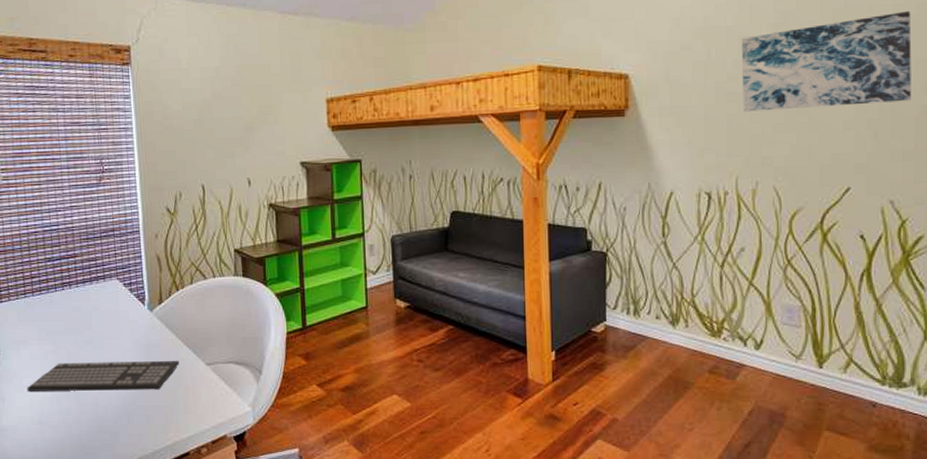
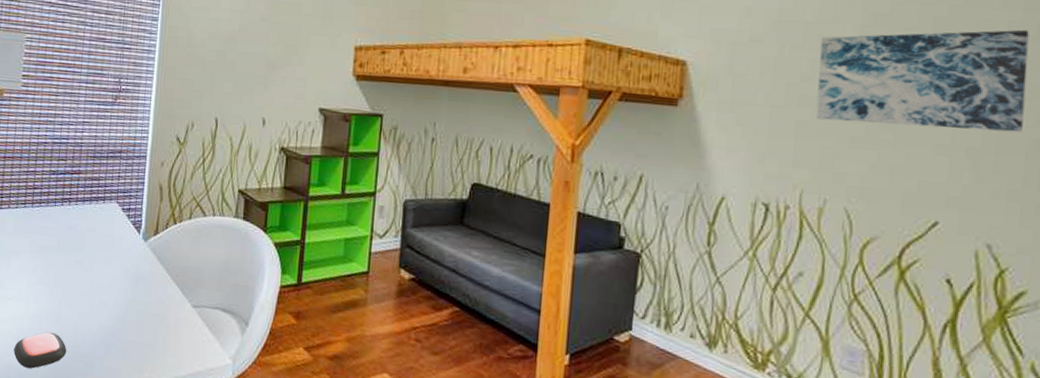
keyboard: present [27,361,180,391] -> none [11,280,166,324]
remote control: none [37,411,91,448] -> present [13,332,67,369]

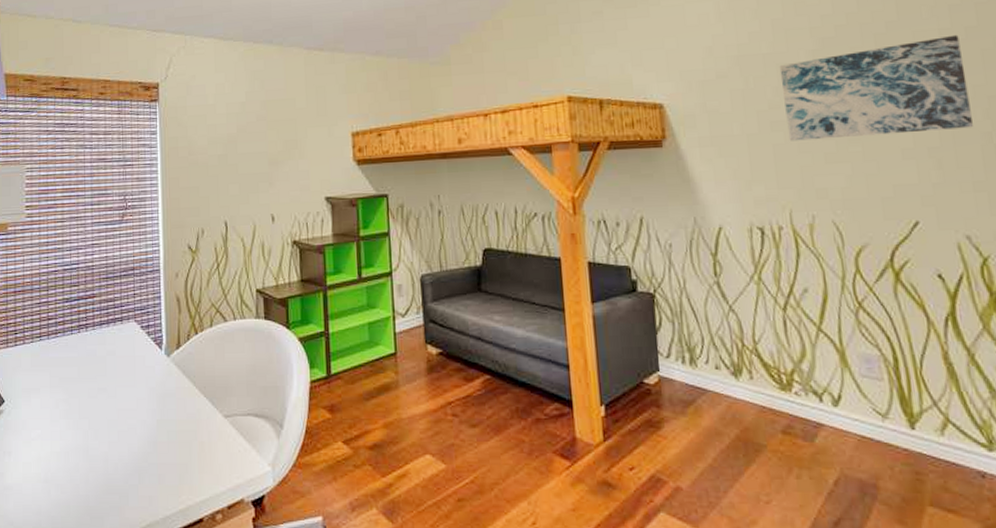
remote control: present [13,332,67,369] -> none [43,468,99,511]

